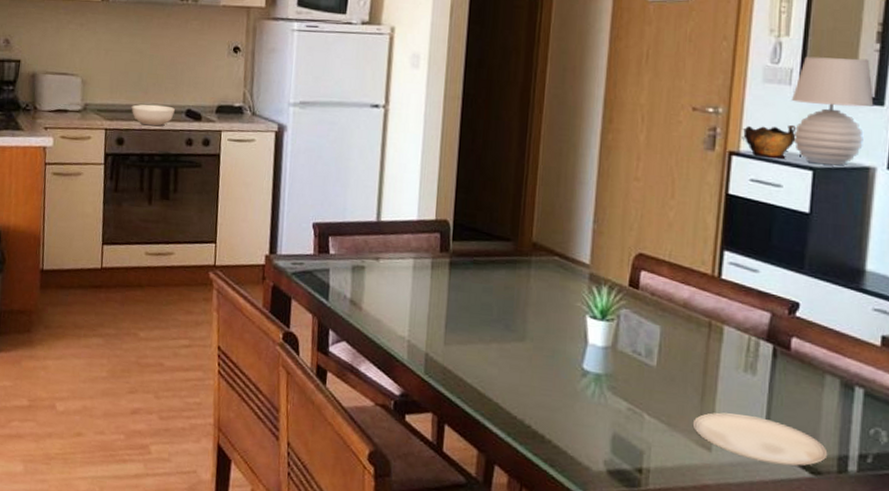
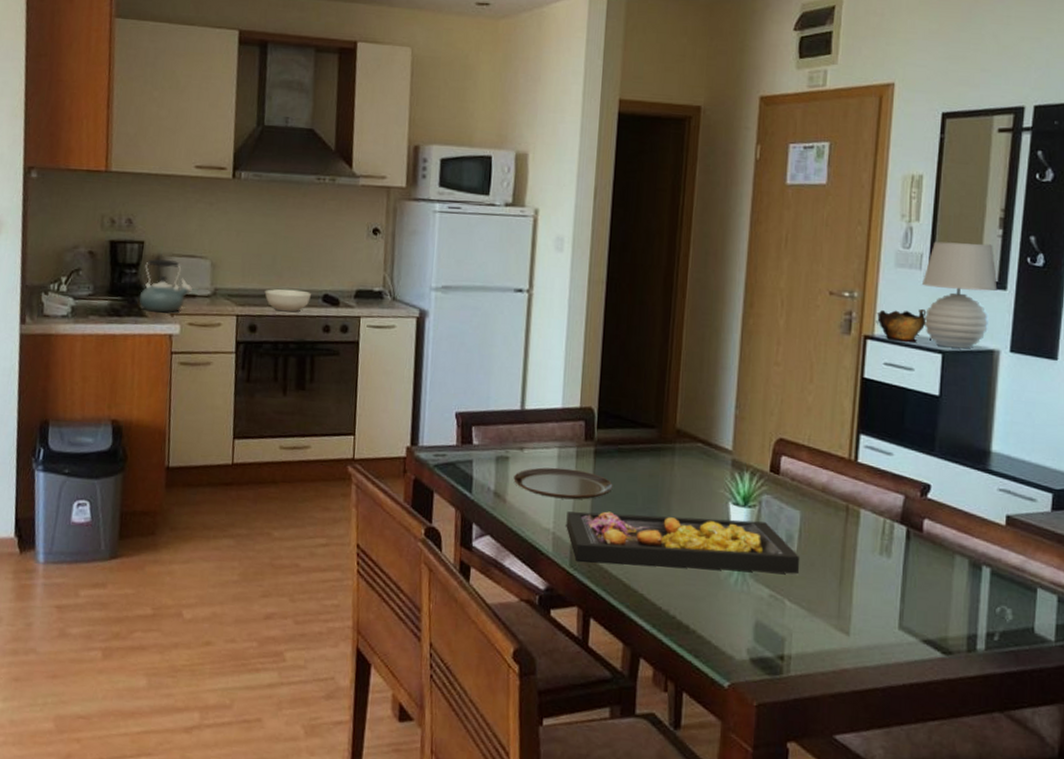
kettle: none [15,76,64,127] -> present [139,259,192,313]
plate: none [369,277,468,310] -> present [513,467,613,500]
food tray: none [421,320,660,389] -> present [566,511,800,575]
plate: present [692,412,828,466] -> none [831,596,958,647]

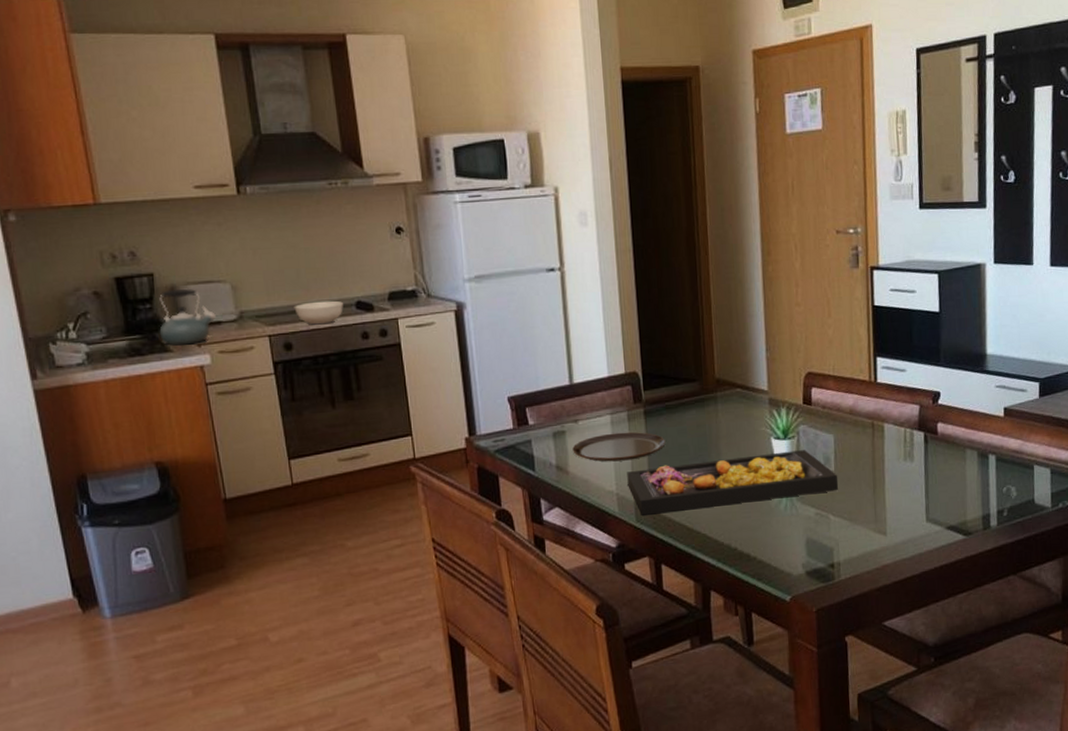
decorative bowl: present [876,309,927,343] -> none [879,236,922,269]
table lamp: present [922,241,998,349] -> none [915,168,979,268]

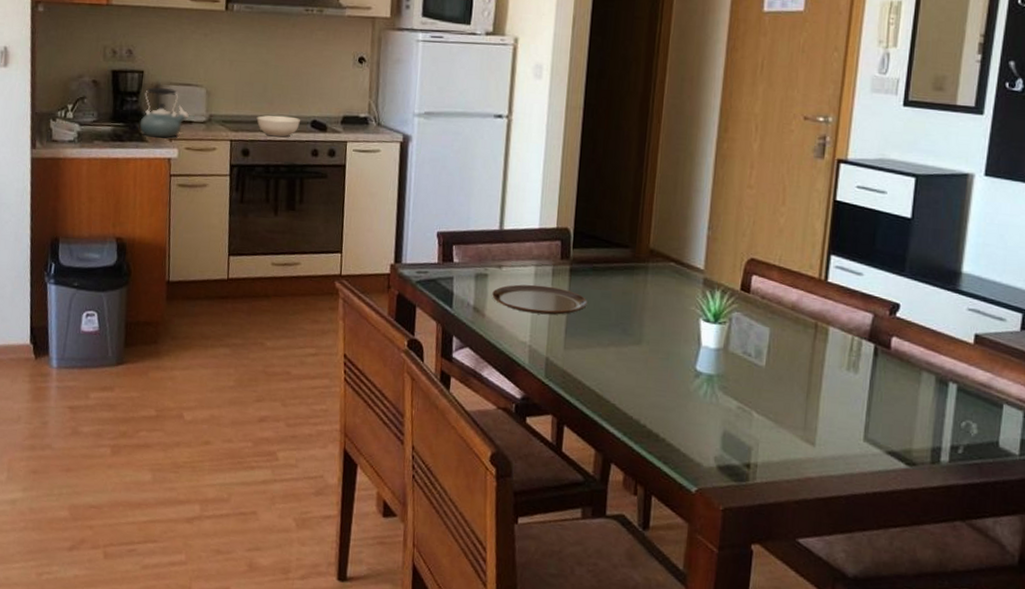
food tray: present [627,450,839,516] -> none [542,326,769,388]

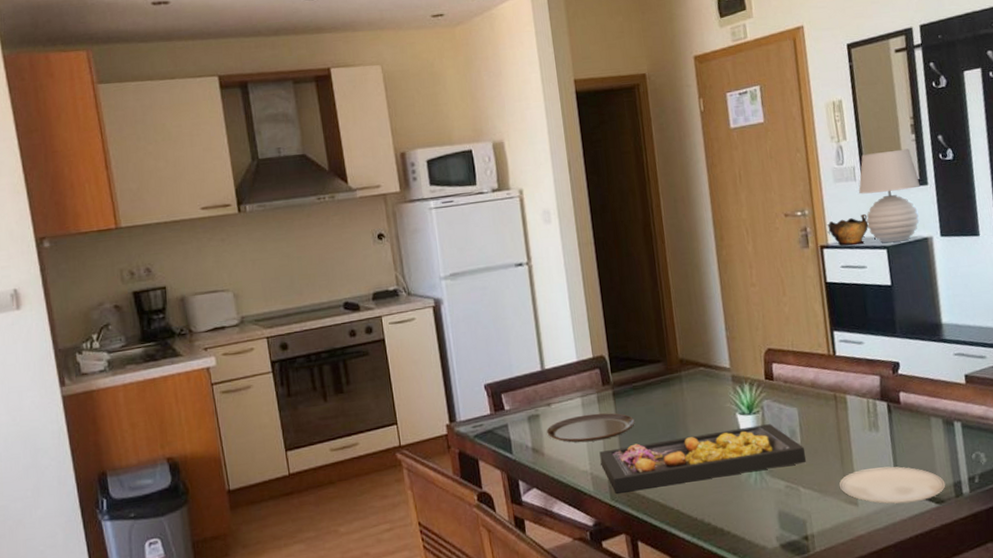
kettle: present [139,87,189,138] -> none [171,298,220,351]
bowl: present [256,115,301,137] -> none [288,302,333,326]
food tray: none [542,326,769,388] -> present [599,424,806,494]
plate: none [798,409,923,458] -> present [839,466,946,504]
decorative bowl: none [850,134,901,166] -> present [826,214,869,246]
table lamp: none [898,67,974,173] -> present [859,148,921,243]

